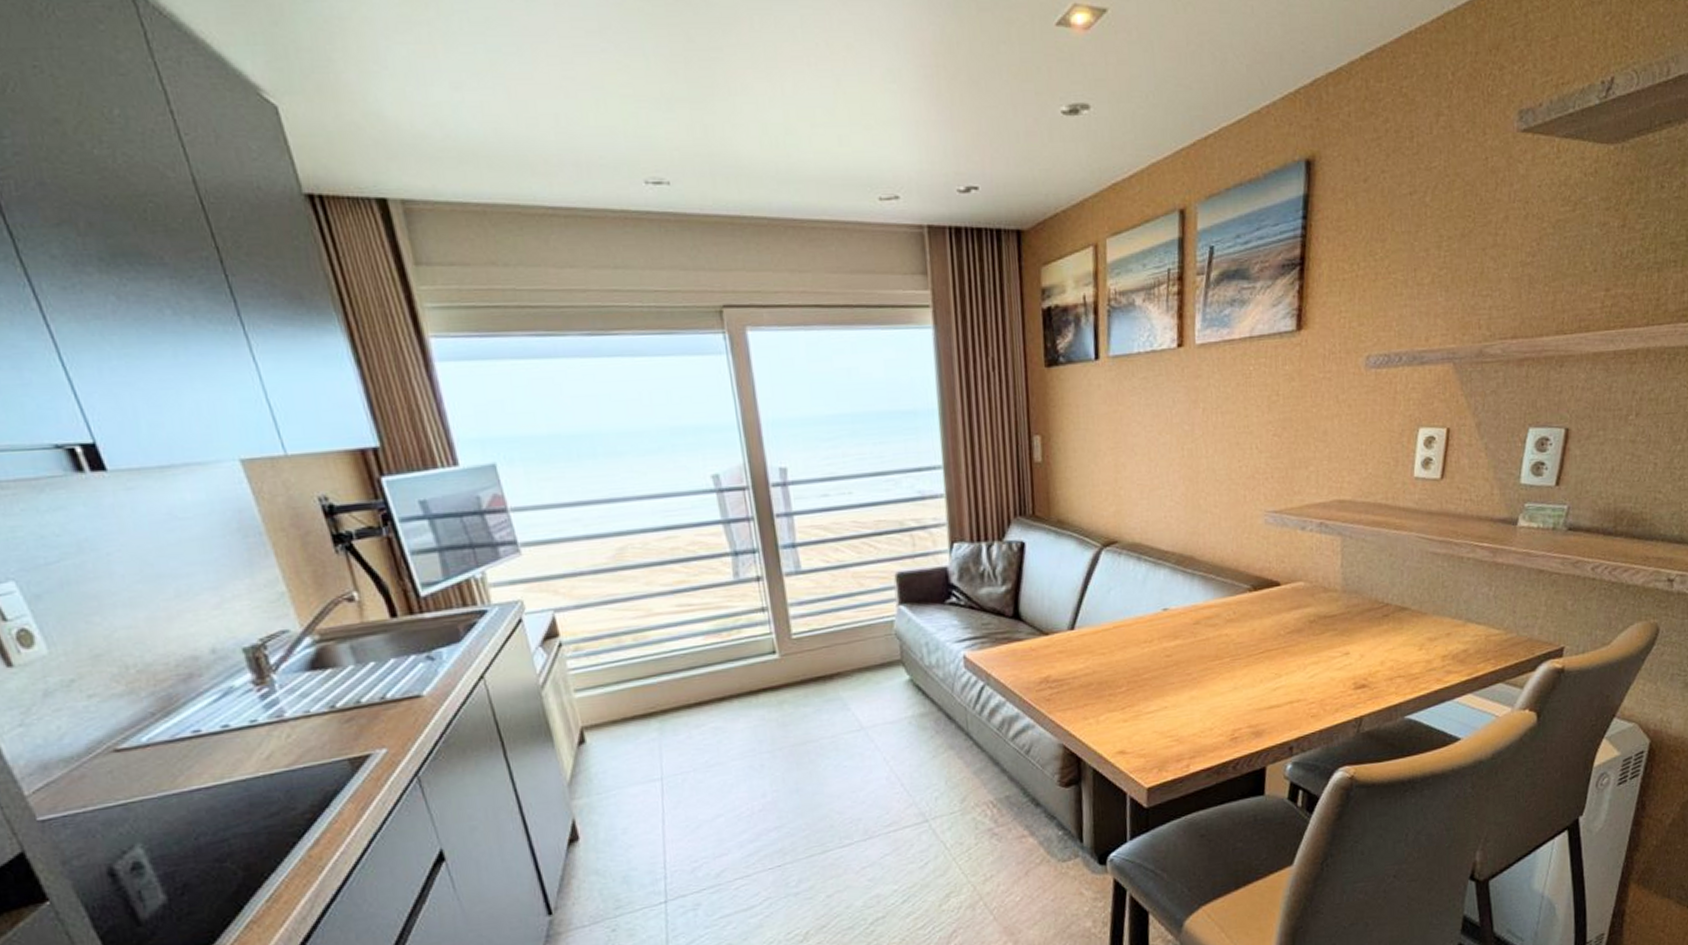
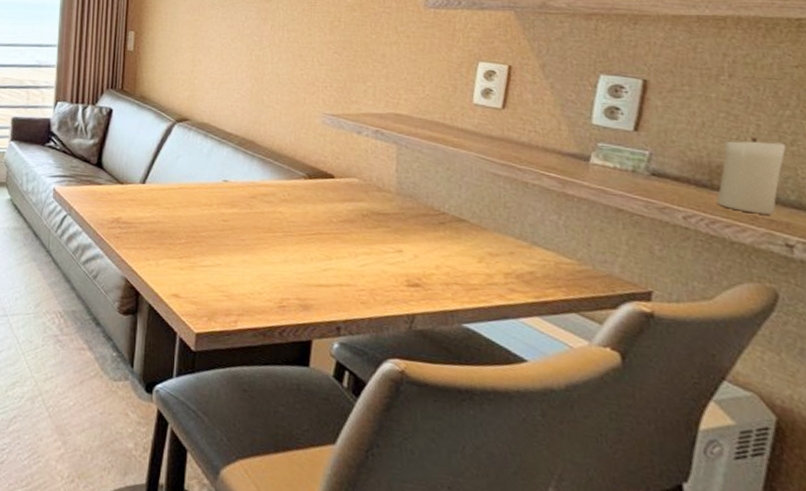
candle: none [1619,476,1675,554] -> present [717,137,787,215]

